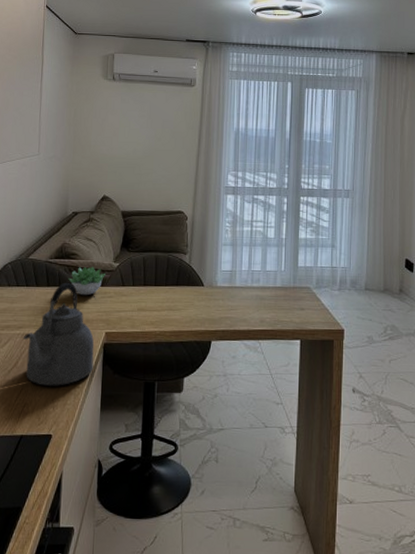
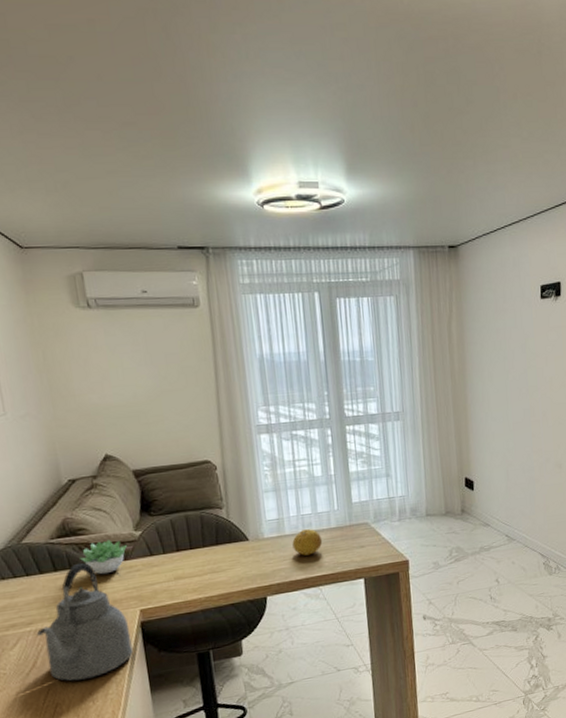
fruit: none [240,283,267,309] -> present [292,528,323,556]

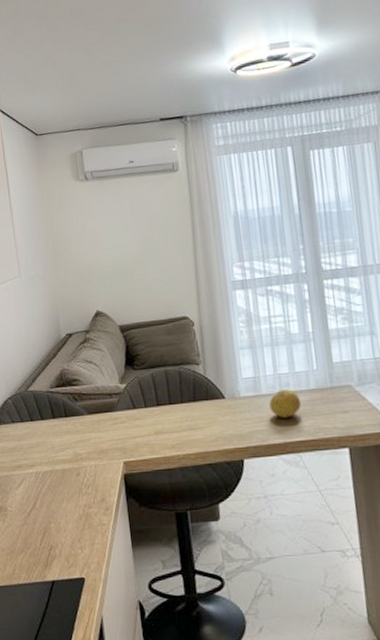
kettle: present [36,563,133,681] -> none [36,412,117,526]
succulent plant: present [80,539,127,575] -> none [74,391,113,425]

